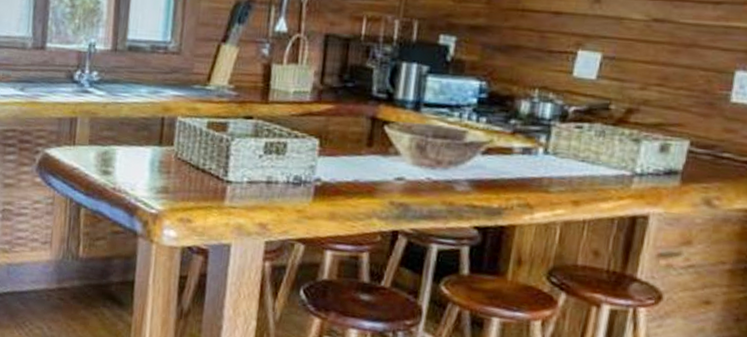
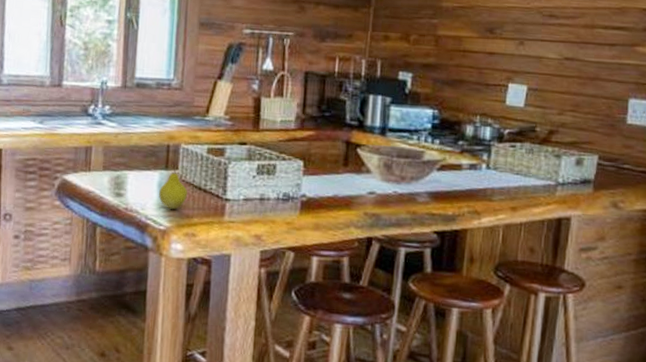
fruit: none [151,137,183,191] -> present [159,162,187,210]

